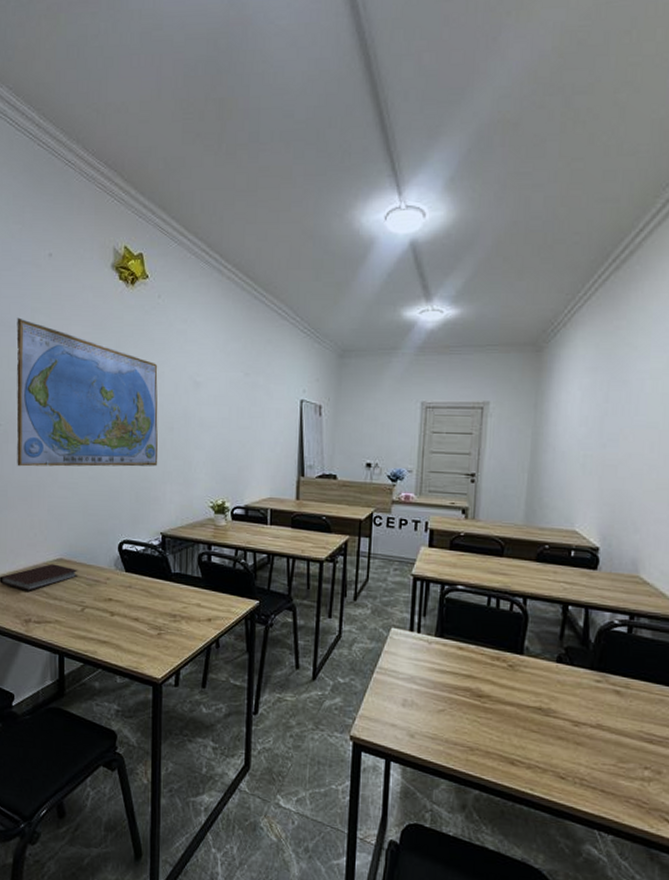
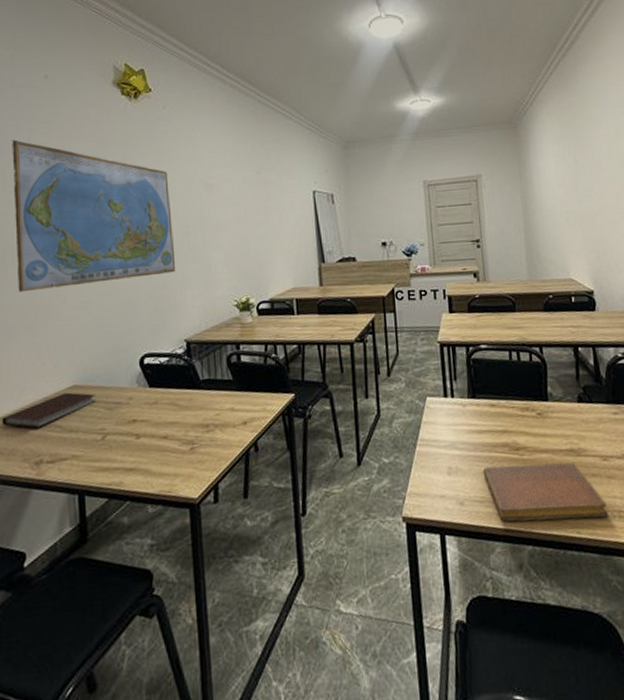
notebook: none [439,707,569,780] -> present [483,462,608,522]

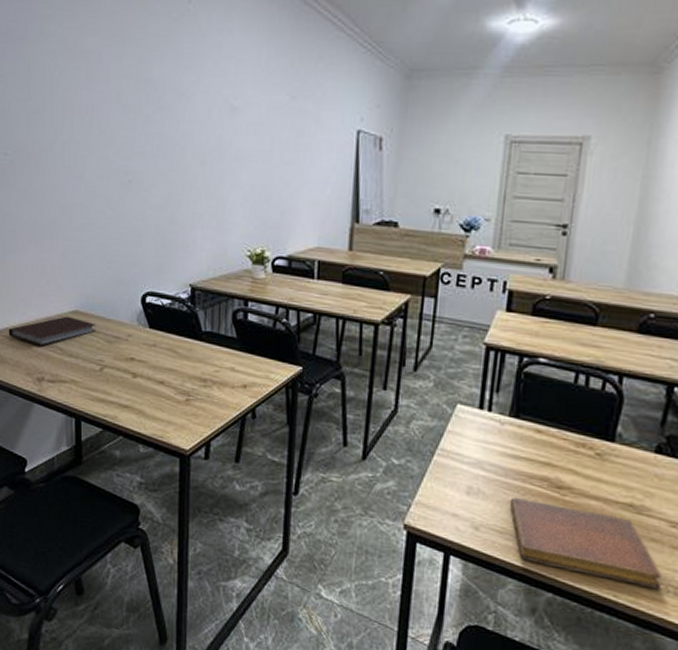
world map: present [12,139,176,293] -> none [23,26,188,207]

